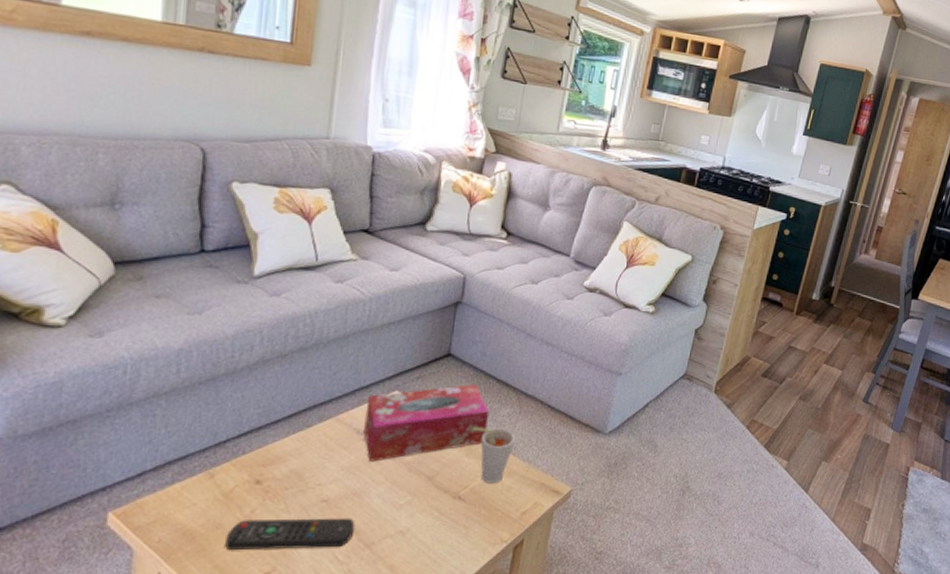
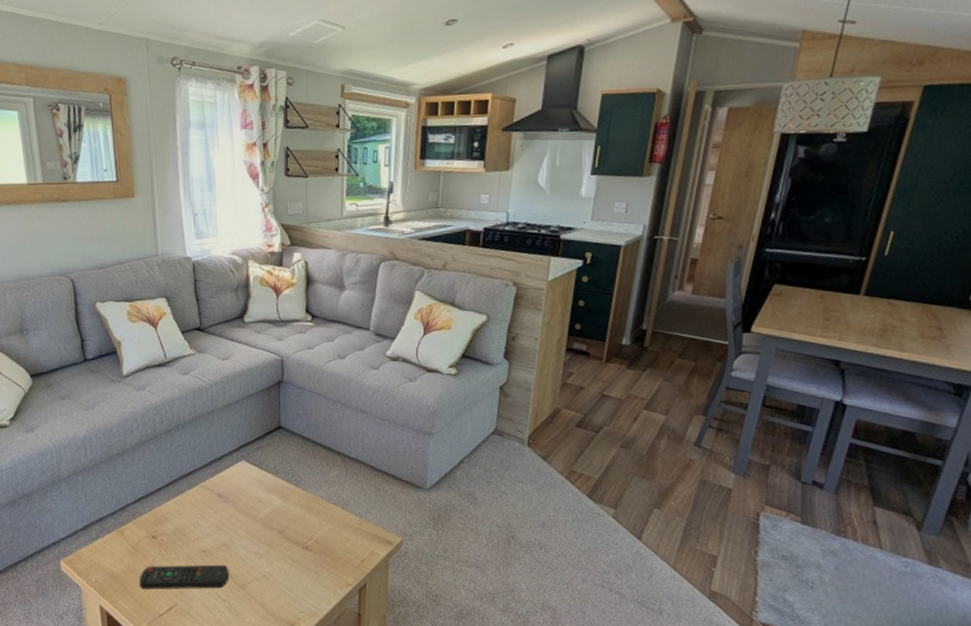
tissue box: present [364,384,490,462] -> none [221,451,321,519]
cup: present [472,428,515,484] -> none [308,488,346,536]

